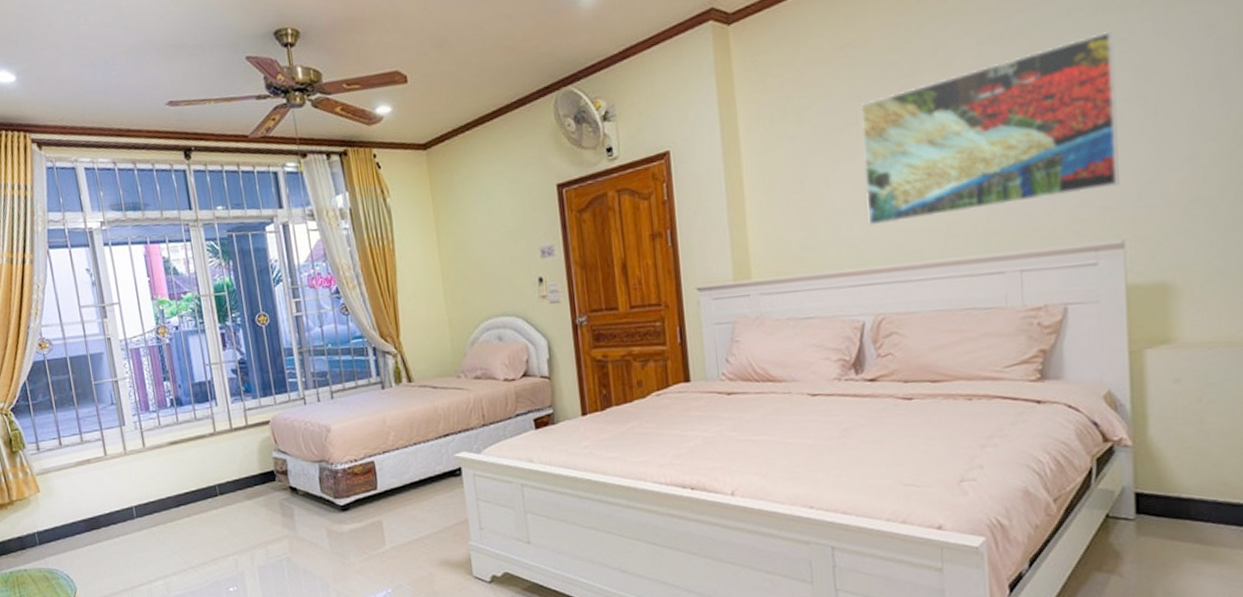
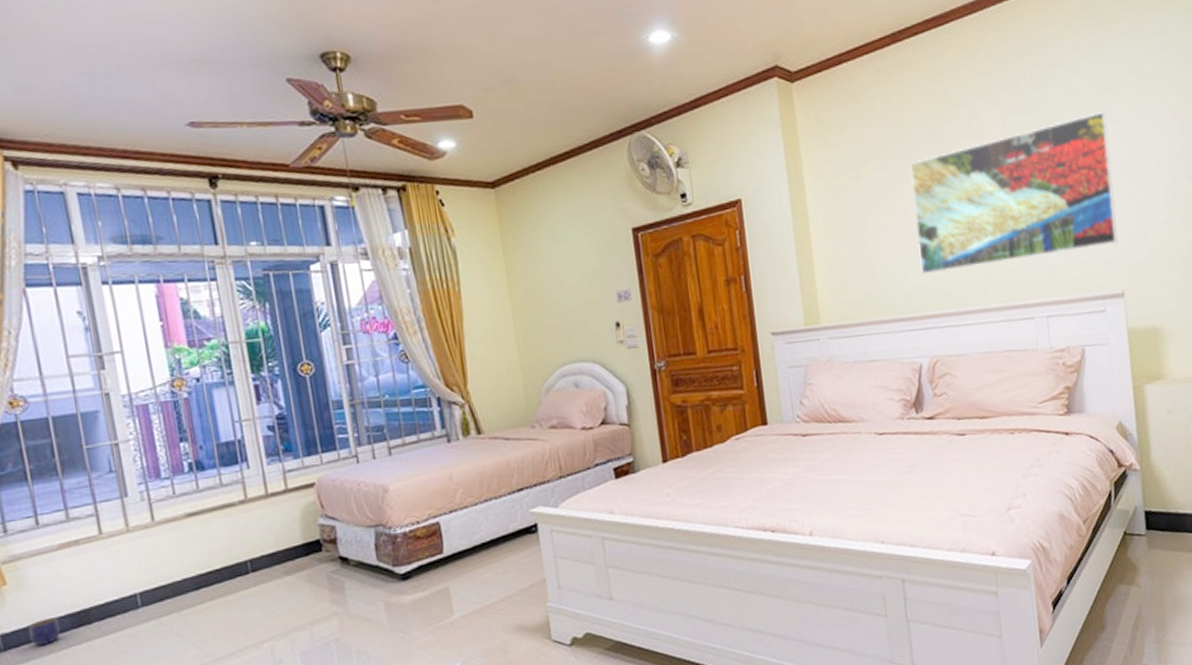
planter: none [56,521,78,543] -> present [29,617,60,646]

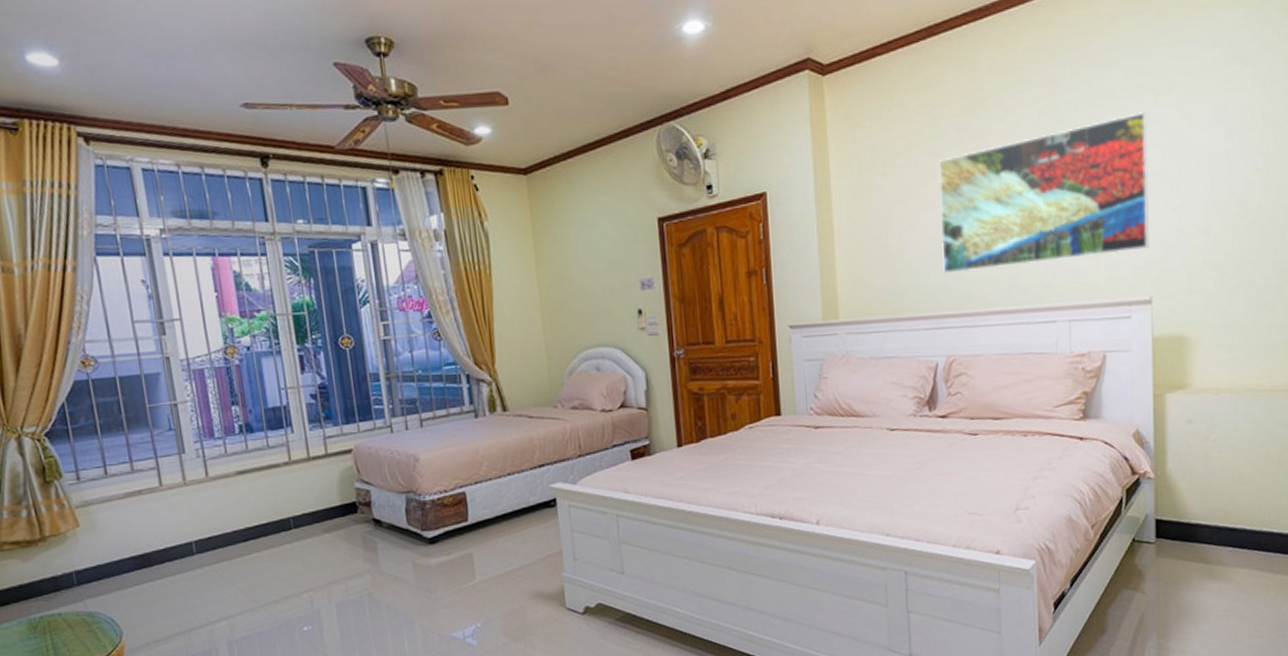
planter: present [29,617,60,646] -> none [98,559,125,583]

